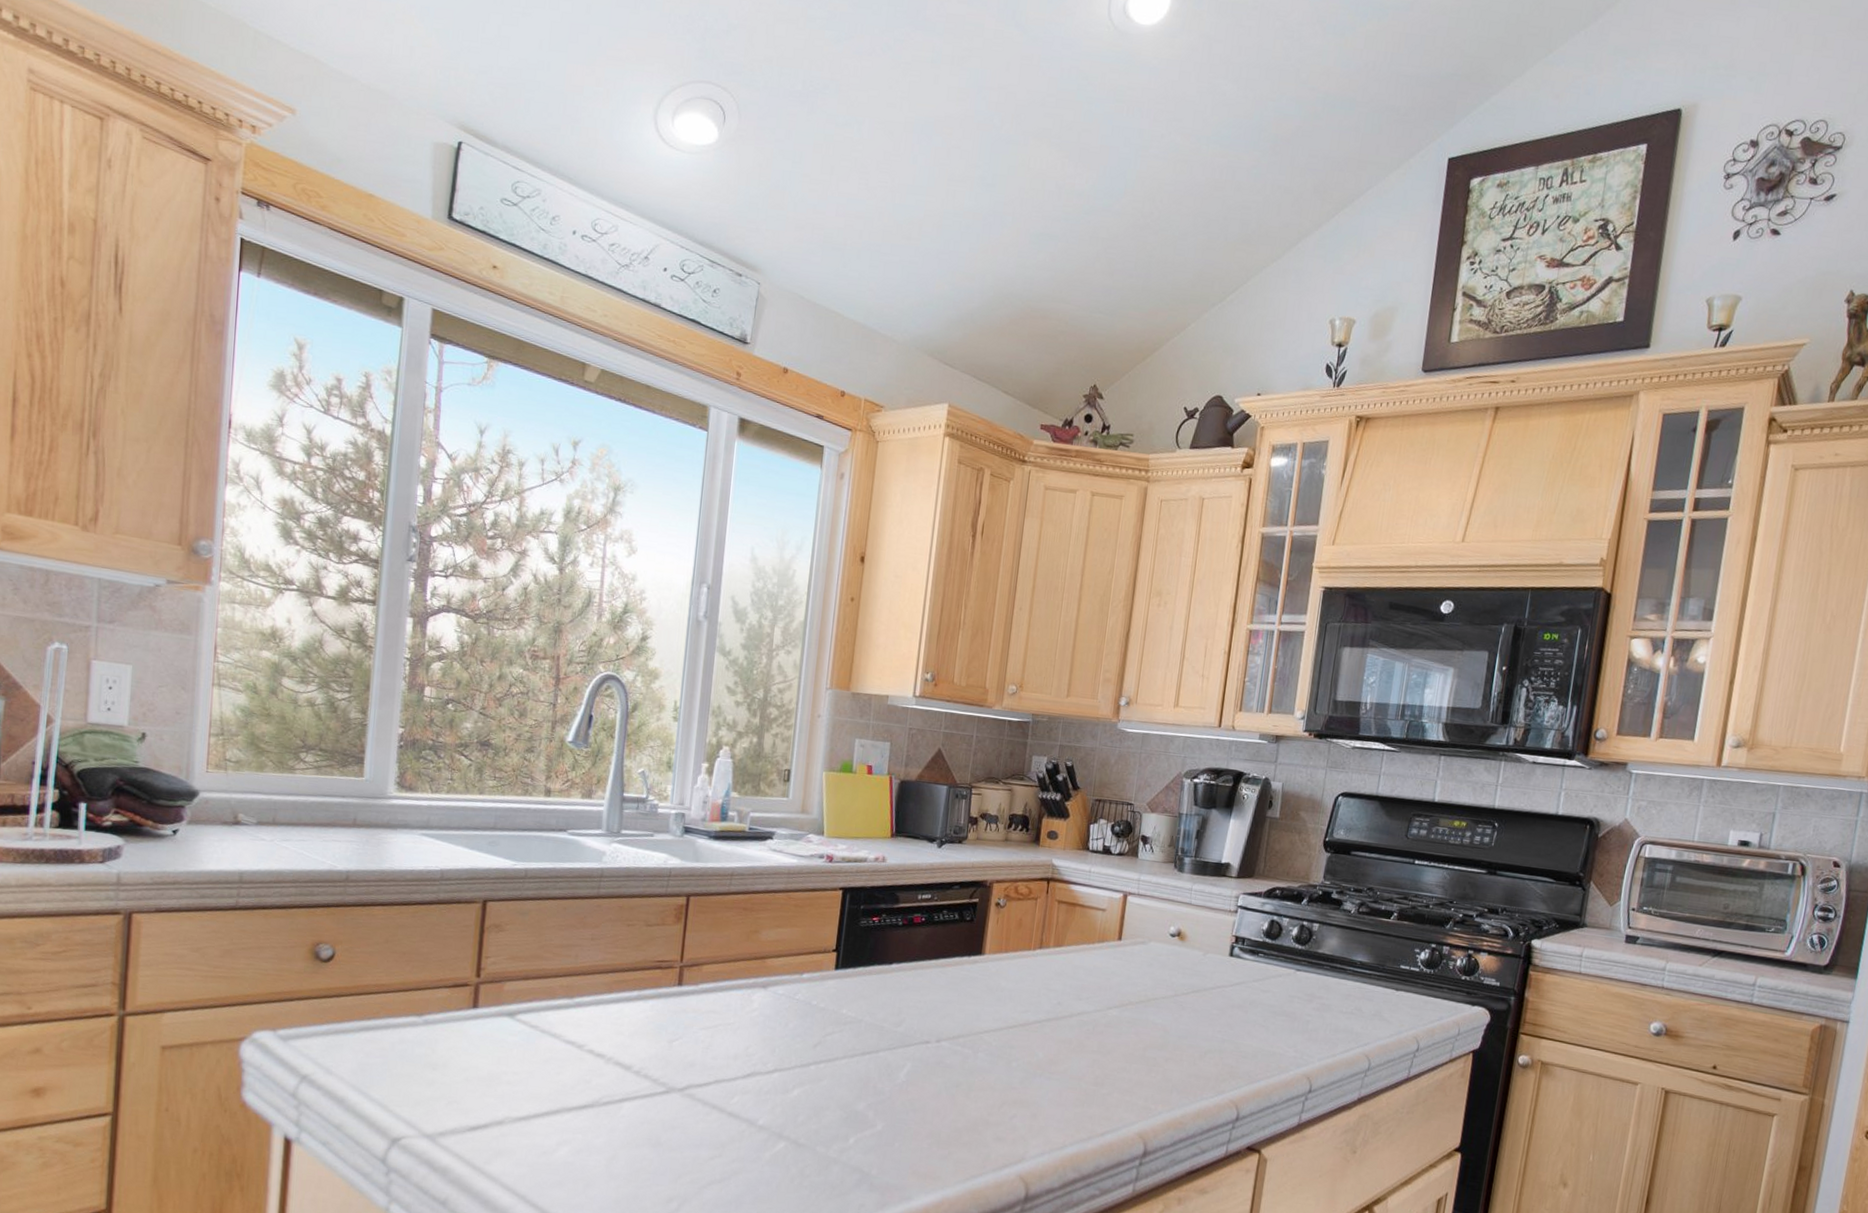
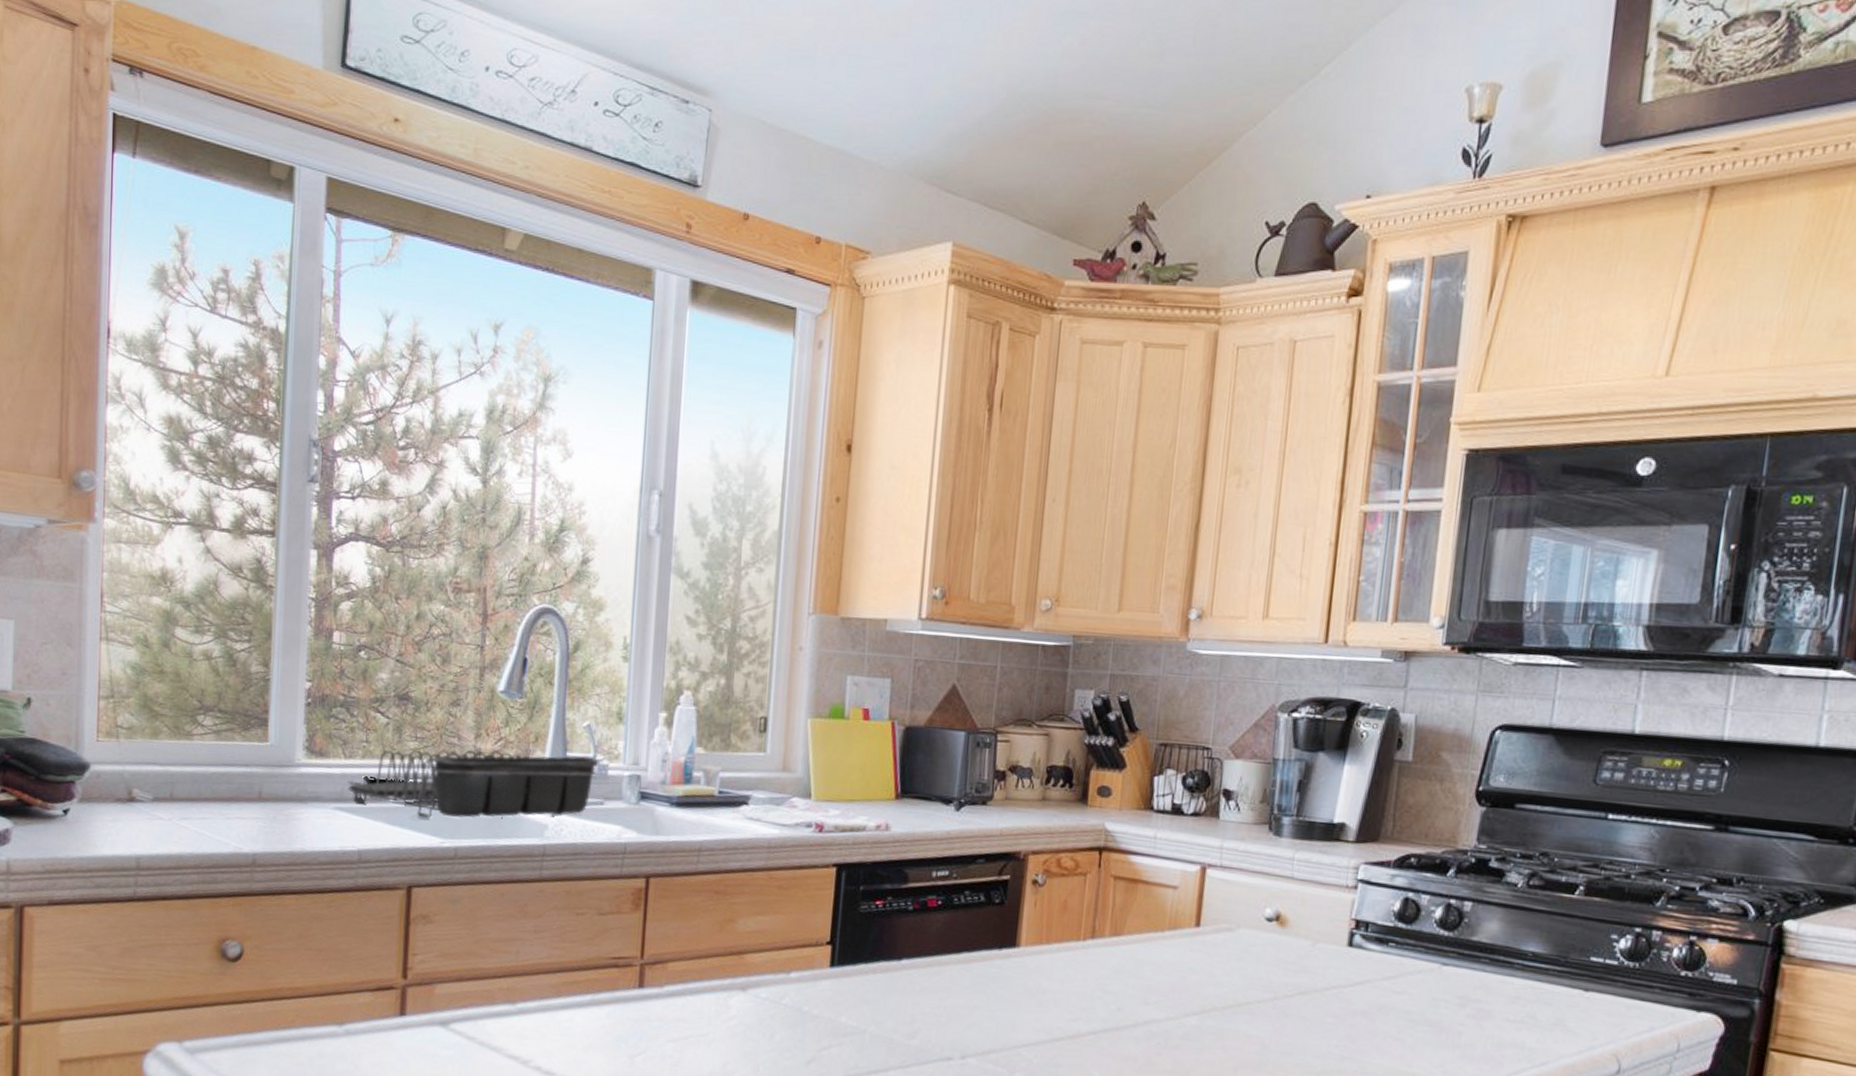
dish rack: none [433,787,651,846] -> present [348,749,599,819]

